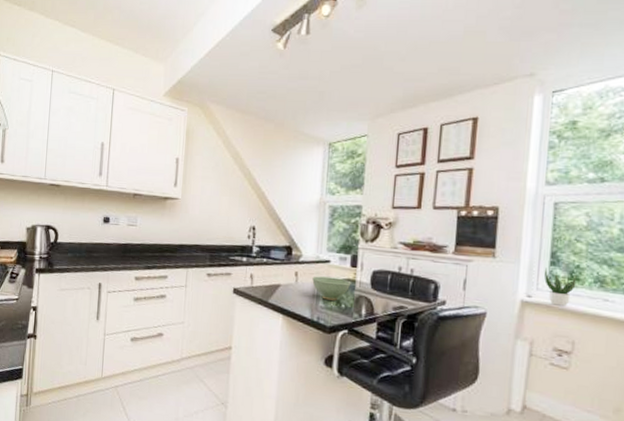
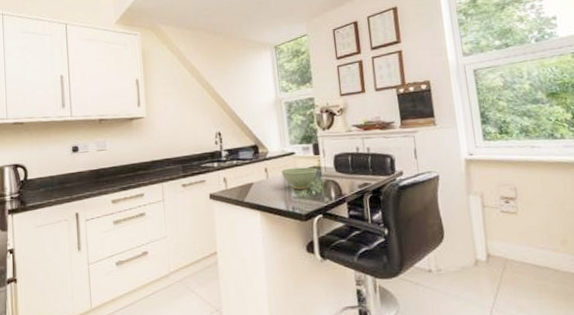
potted plant: present [544,267,577,306] -> none [479,127,507,159]

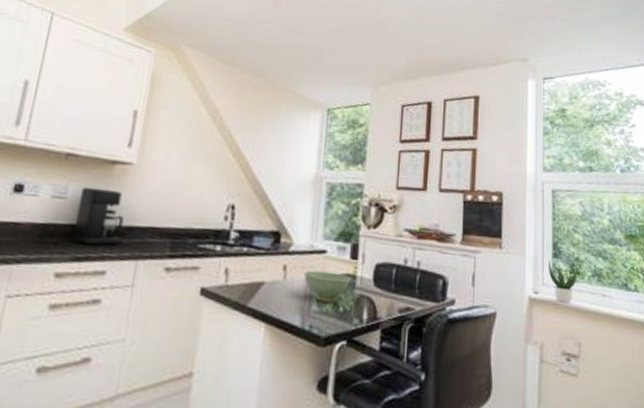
coffee maker: none [114,138,149,179] -> present [71,188,124,246]
potted plant: none [479,127,507,159] -> present [549,260,577,303]

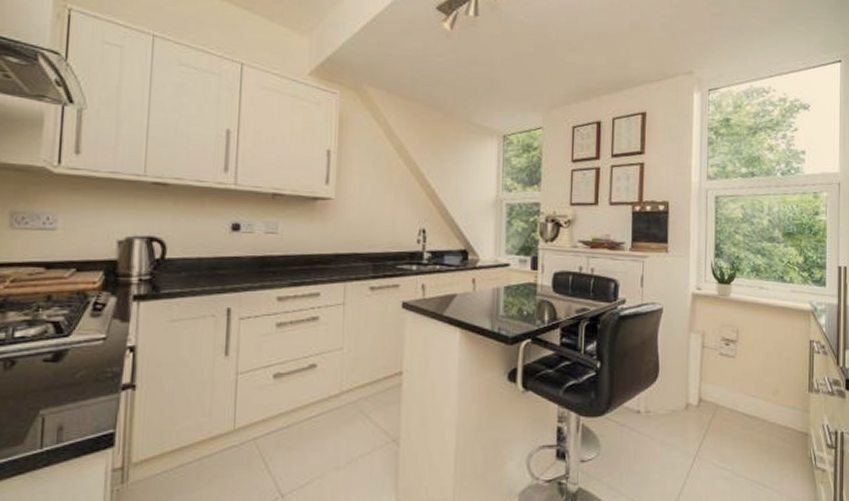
coffee maker: present [71,188,124,246] -> none [287,223,330,272]
bowl: present [304,270,351,302] -> none [491,282,533,308]

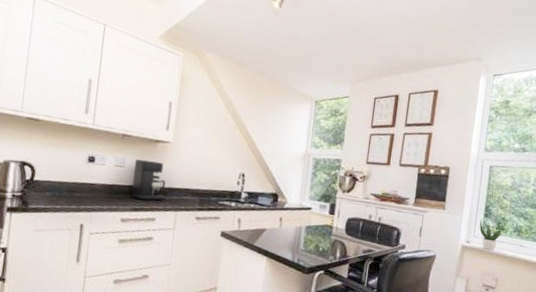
coffee maker: none [287,223,330,272] -> present [130,160,166,201]

